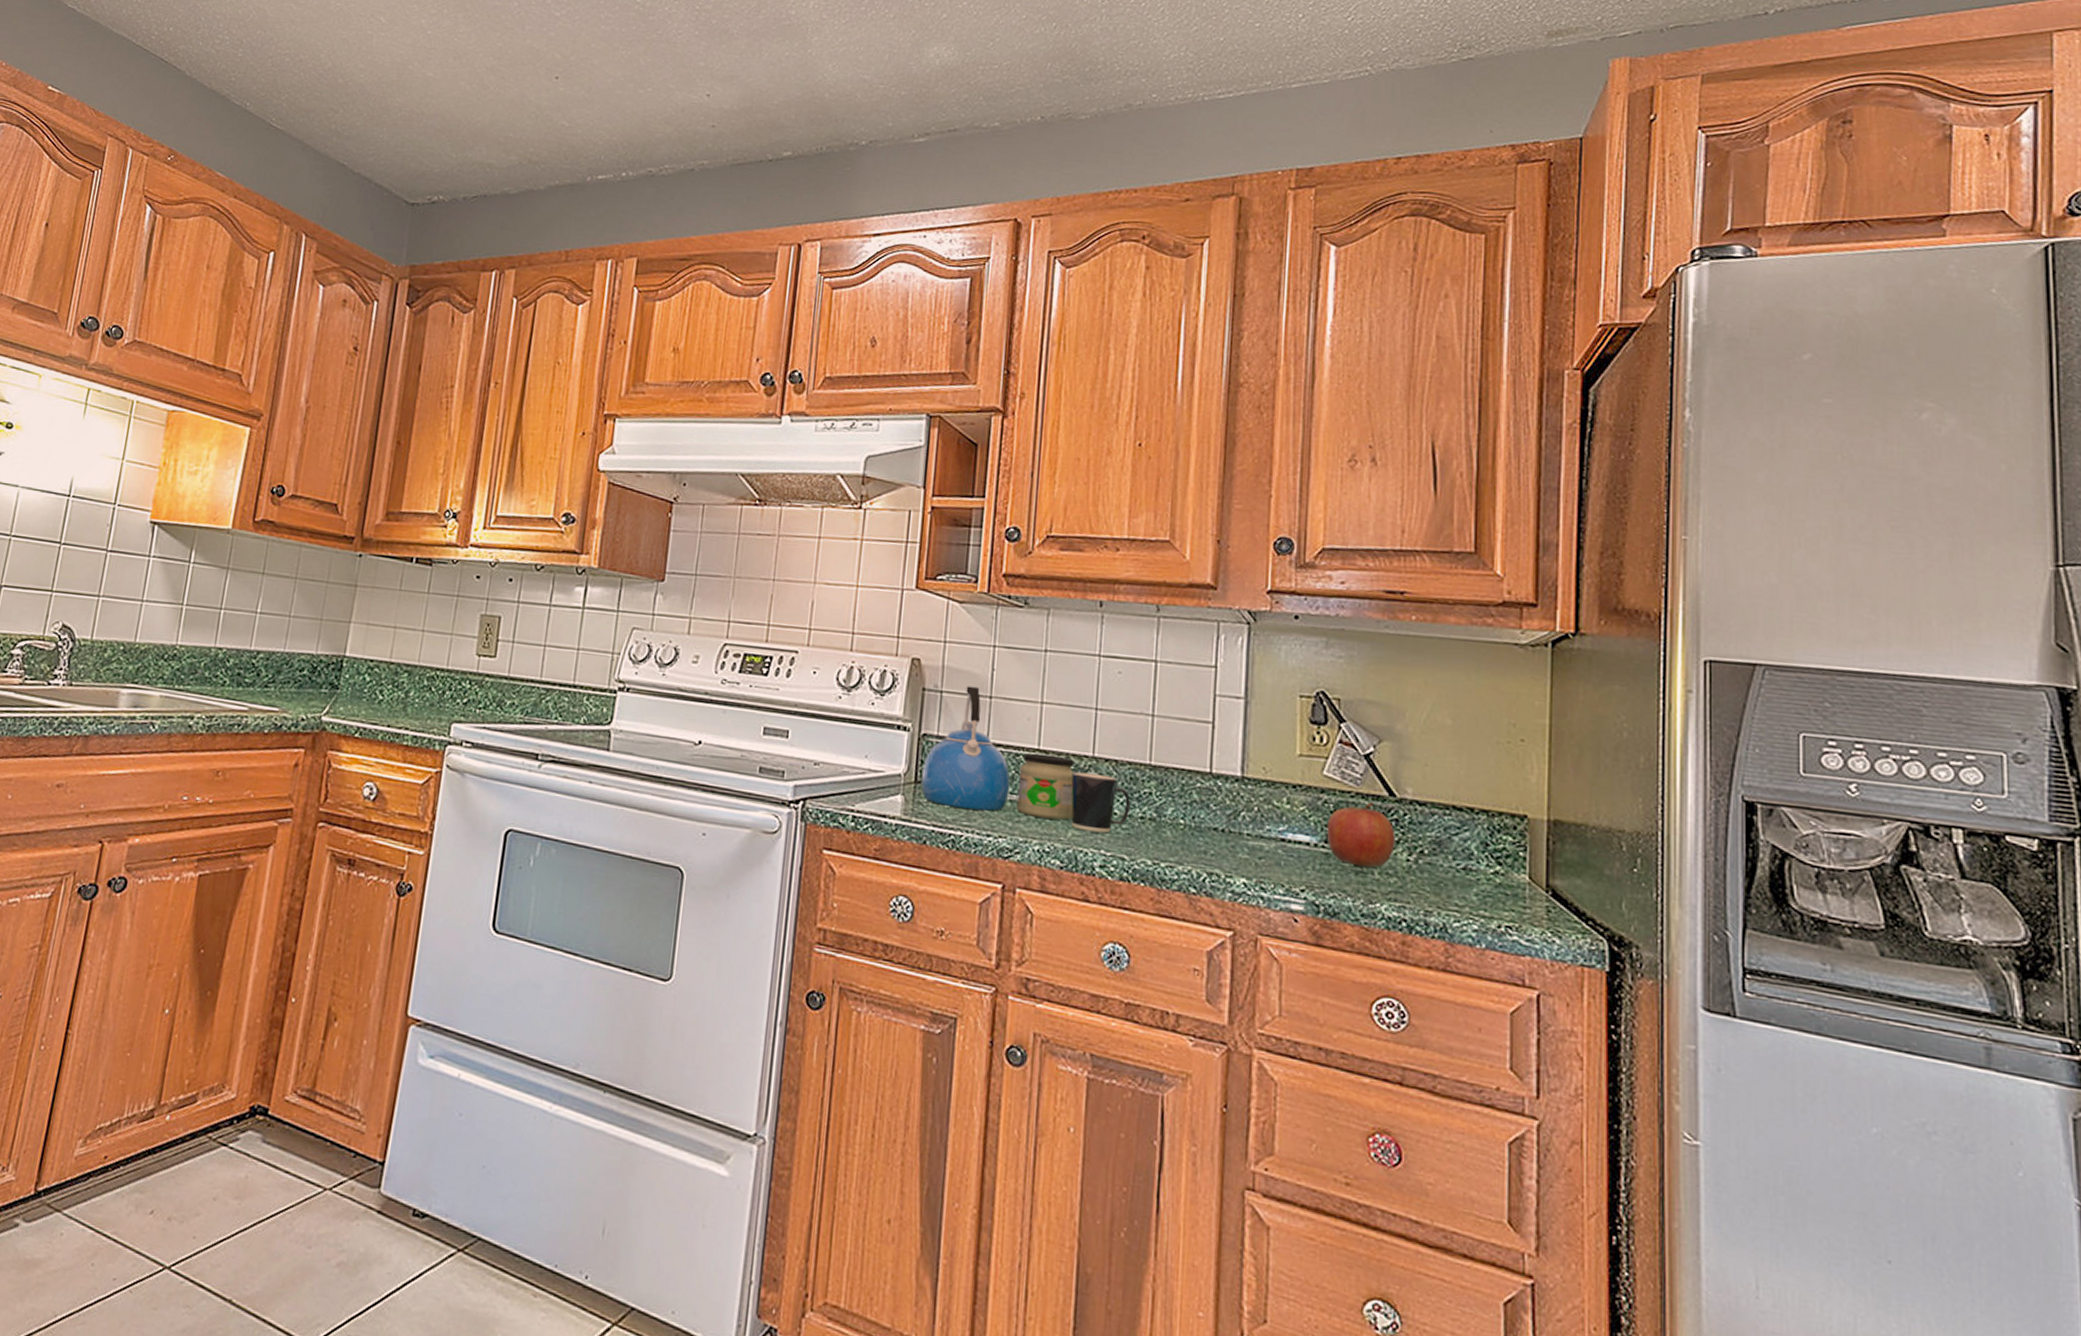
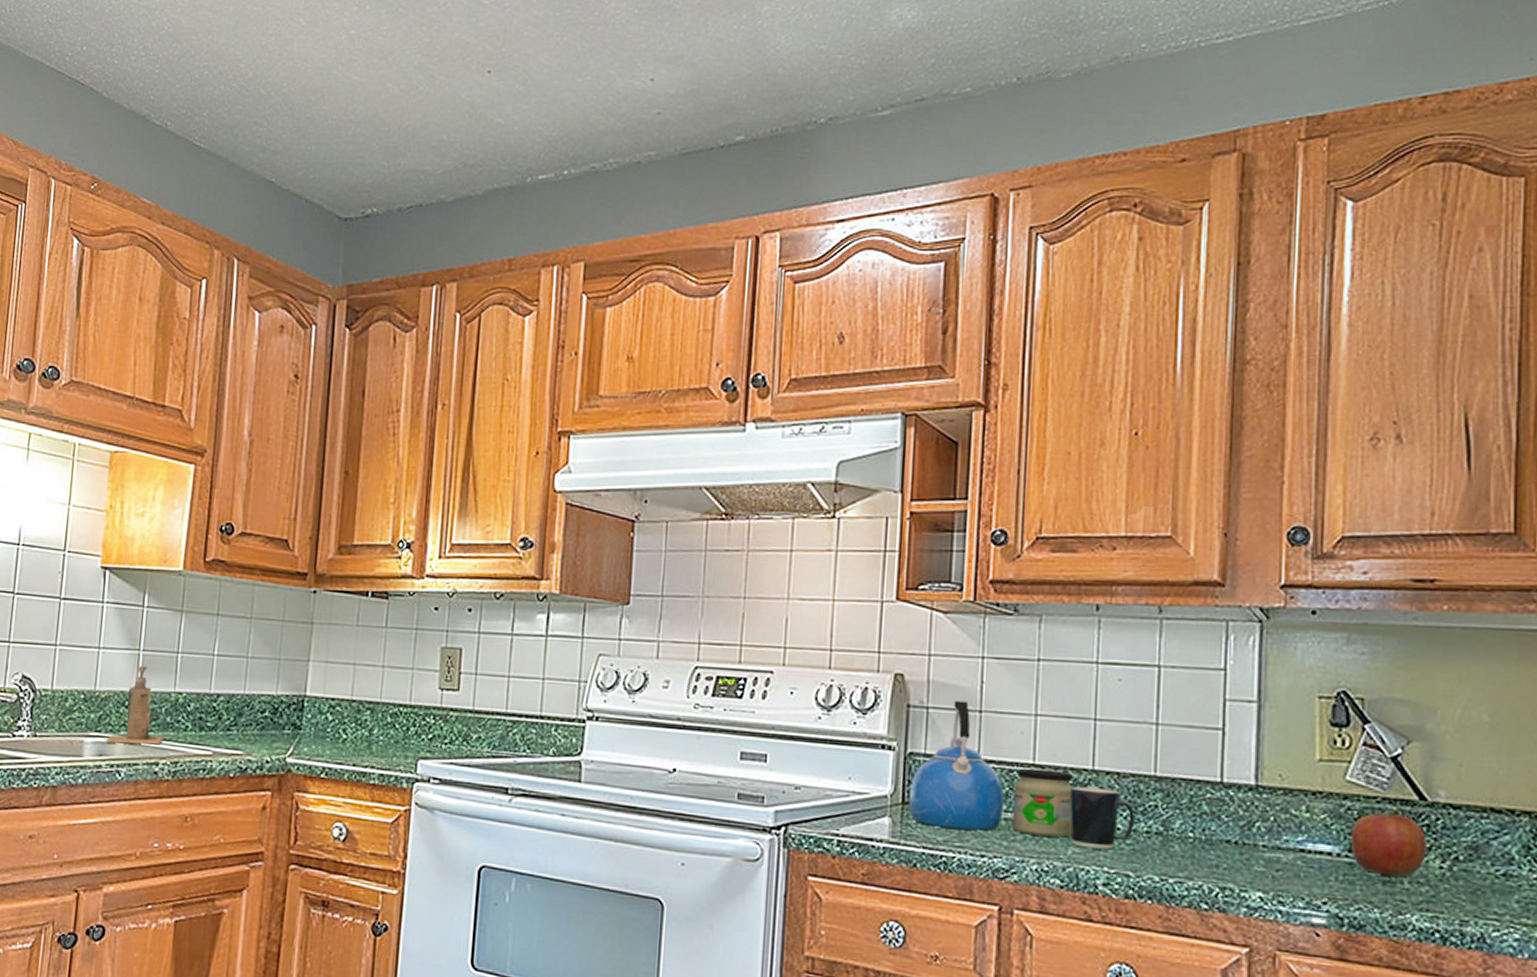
soap dispenser: none [141,620,201,699] -> present [105,665,164,745]

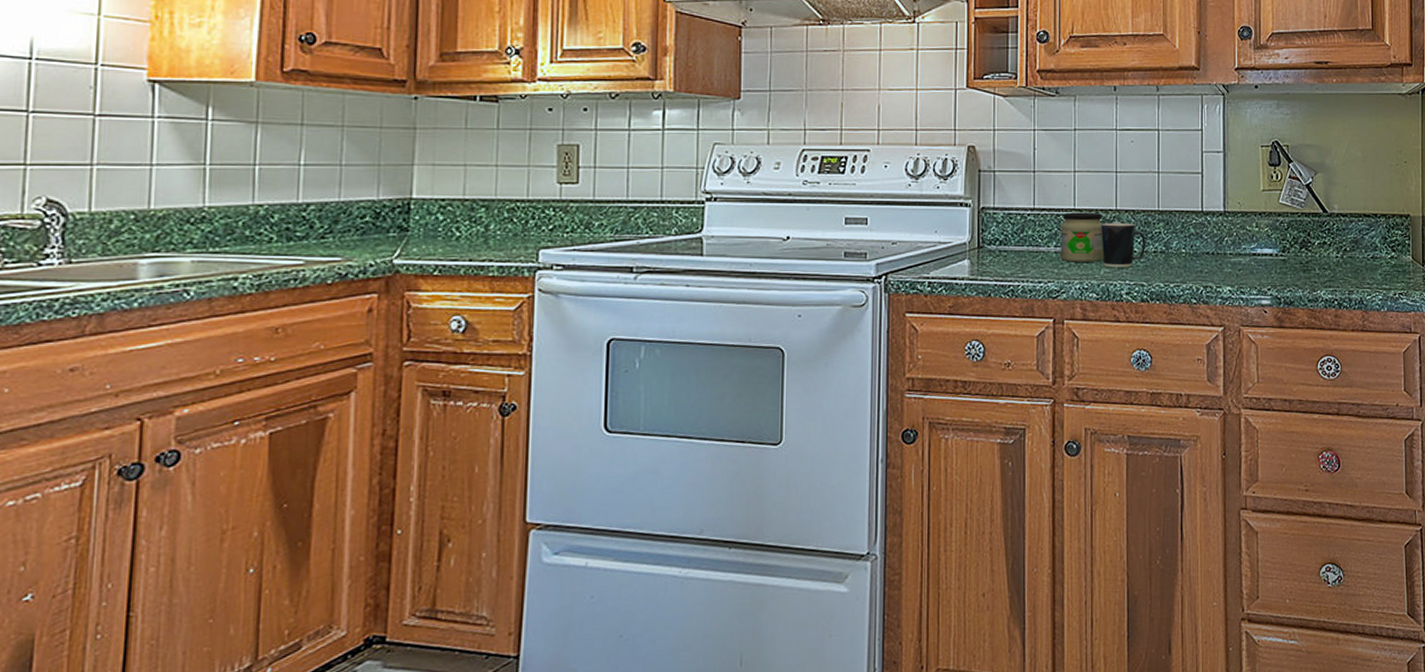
soap dispenser: present [105,665,164,745] -> none [166,180,243,262]
kettle: present [908,700,1005,831] -> none [983,164,1054,264]
fruit: present [1350,807,1427,878] -> none [1283,219,1328,266]

